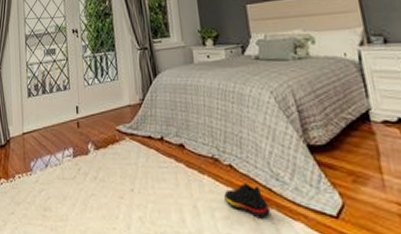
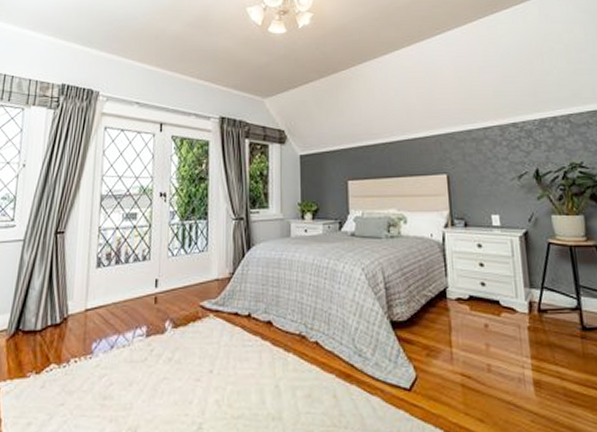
shoe: present [224,183,271,219] -> none [308,360,351,395]

